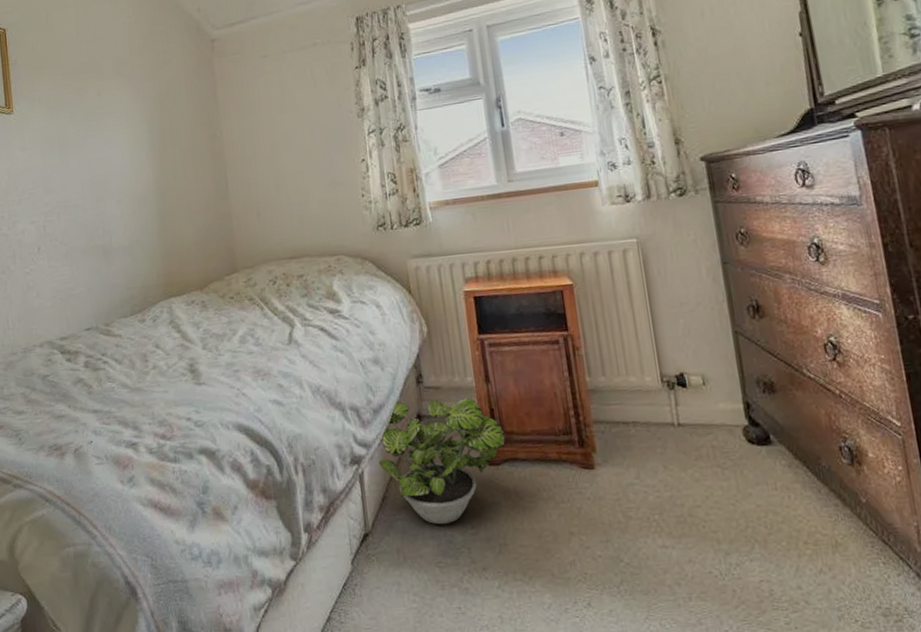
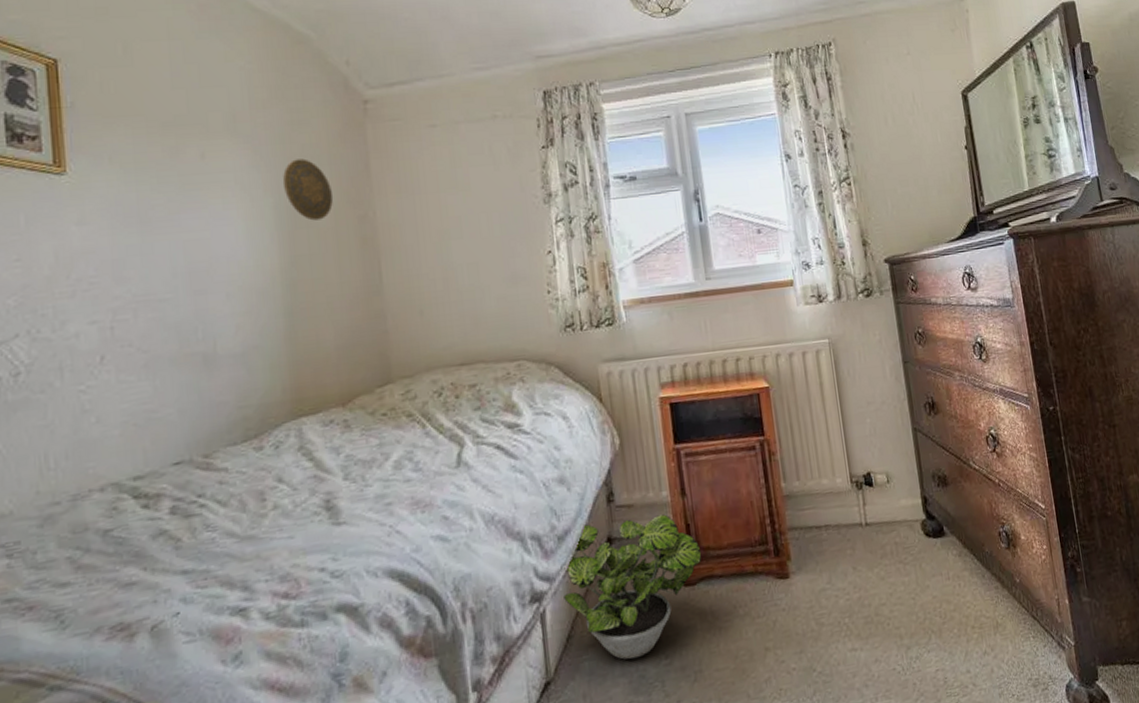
decorative plate: none [154,91,191,141] -> present [282,158,334,221]

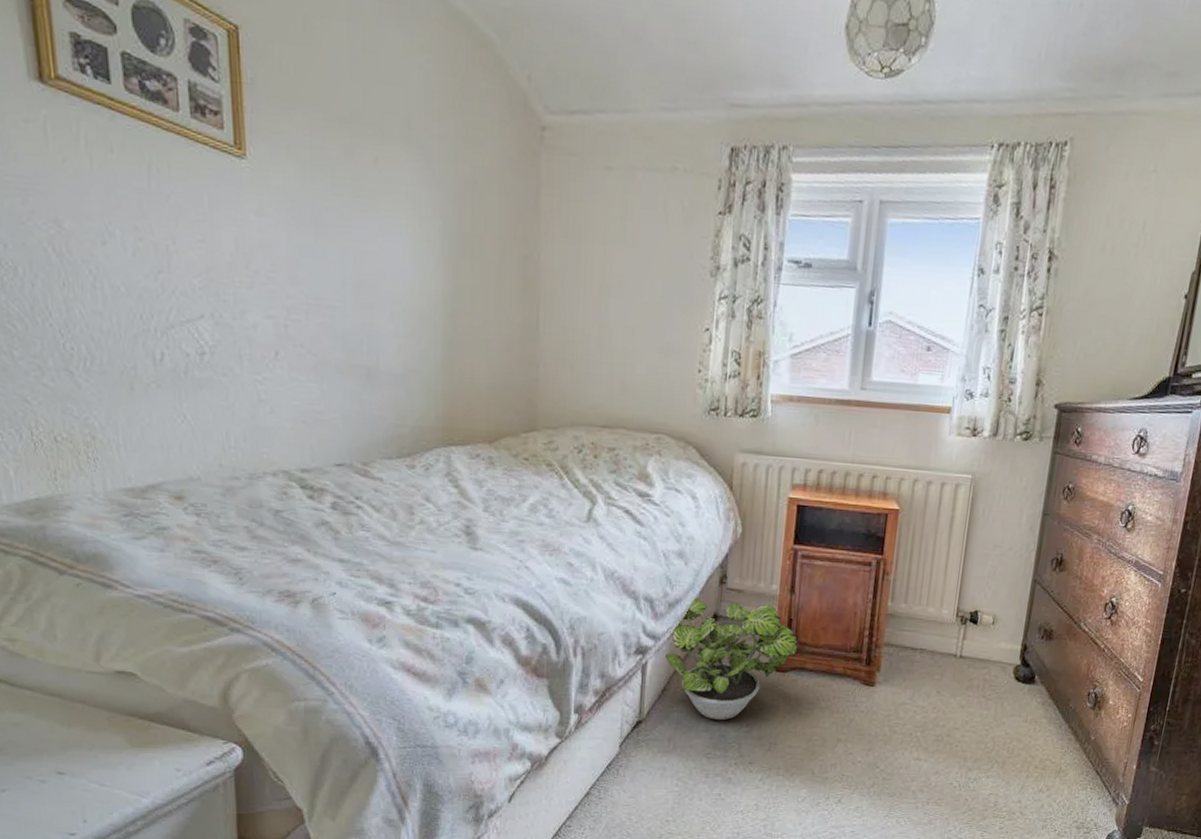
decorative plate: present [282,158,334,221] -> none [452,181,501,253]

